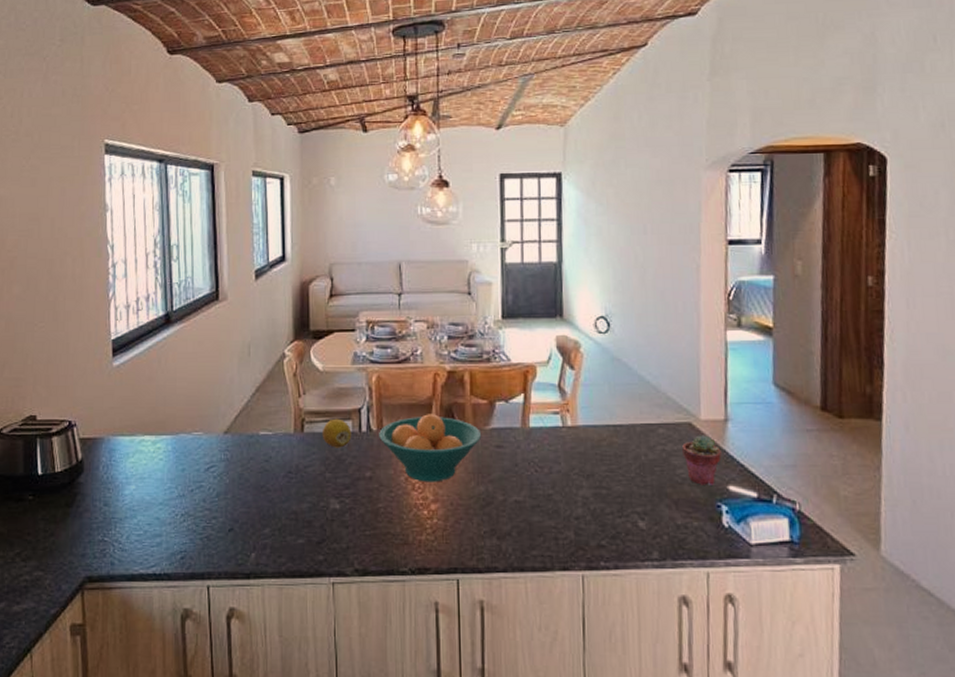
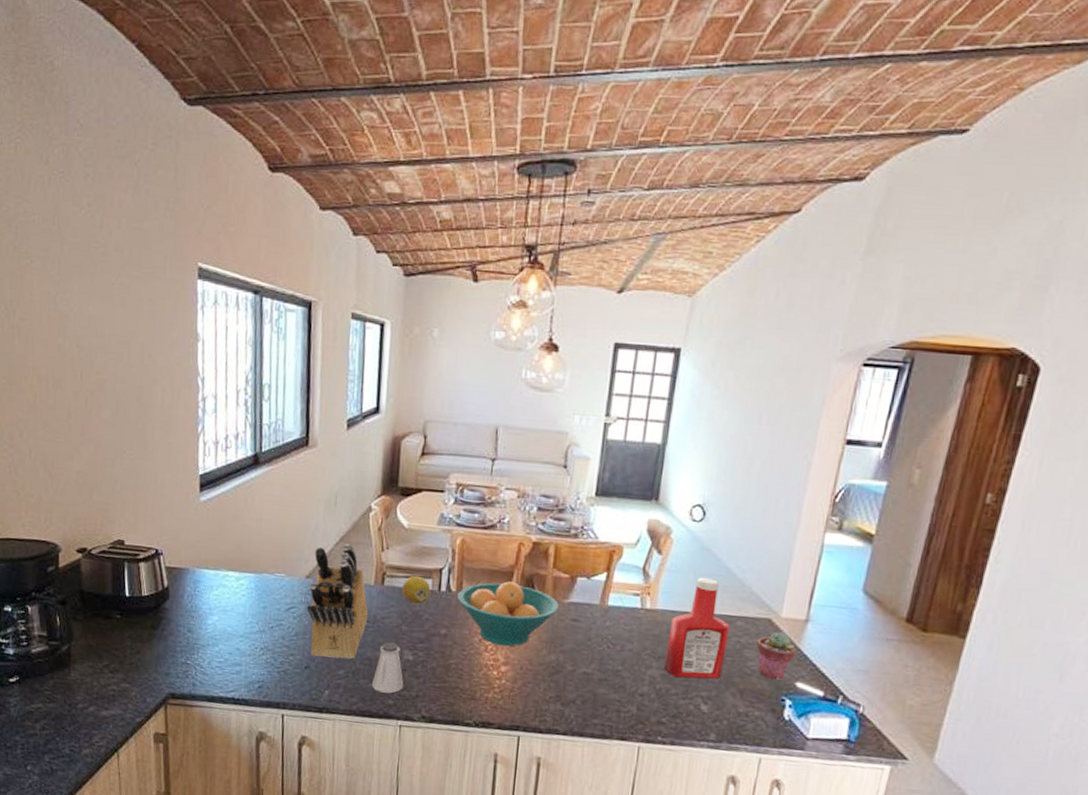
knife block: none [227,394,291,517] -> present [307,544,369,660]
saltshaker: none [299,492,332,548] -> present [371,642,403,694]
ketchup bottle: none [594,387,654,495] -> present [664,577,730,679]

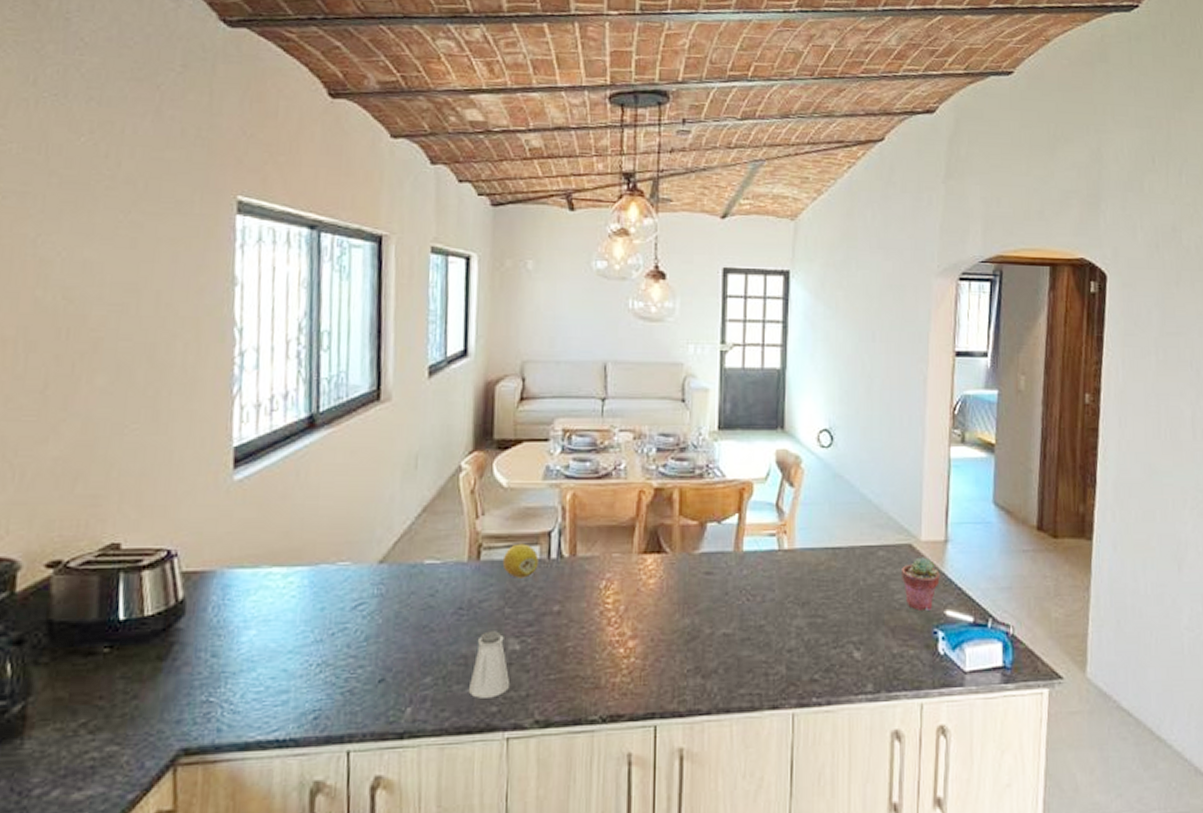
knife block: present [307,544,369,660] -> none [381,514,462,665]
fruit bowl: present [457,581,560,647] -> none [571,537,690,616]
ketchup bottle: present [664,577,730,679] -> none [810,506,872,624]

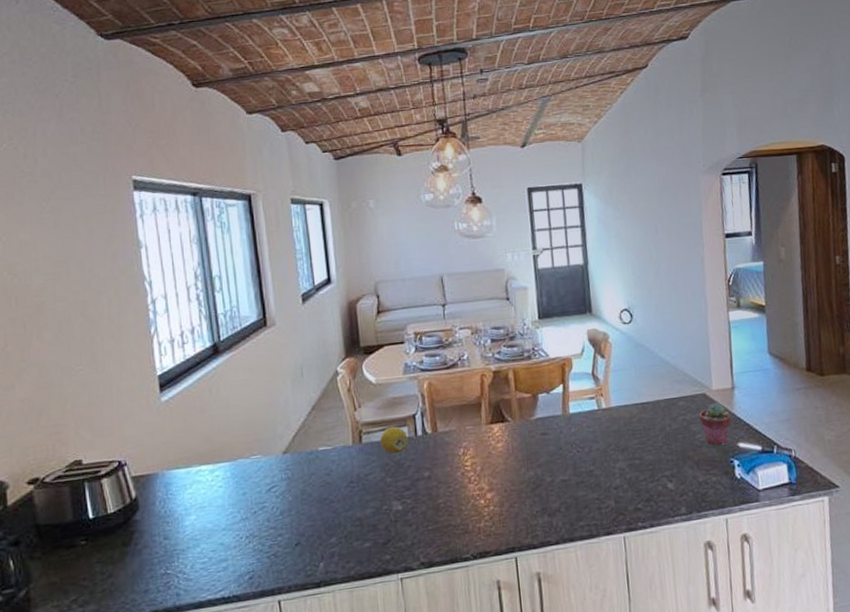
saltshaker: present [468,631,509,698] -> none [365,497,397,550]

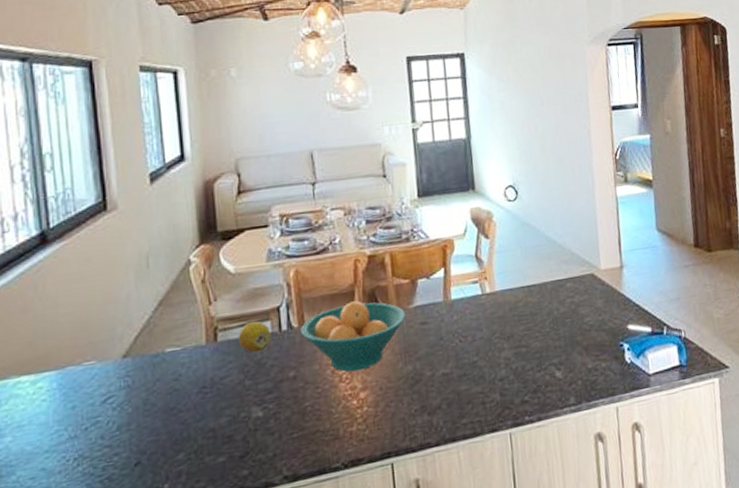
fruit bowl: none [434,411,528,475] -> present [301,301,406,372]
potted succulent: present [699,402,732,446] -> none [588,283,621,329]

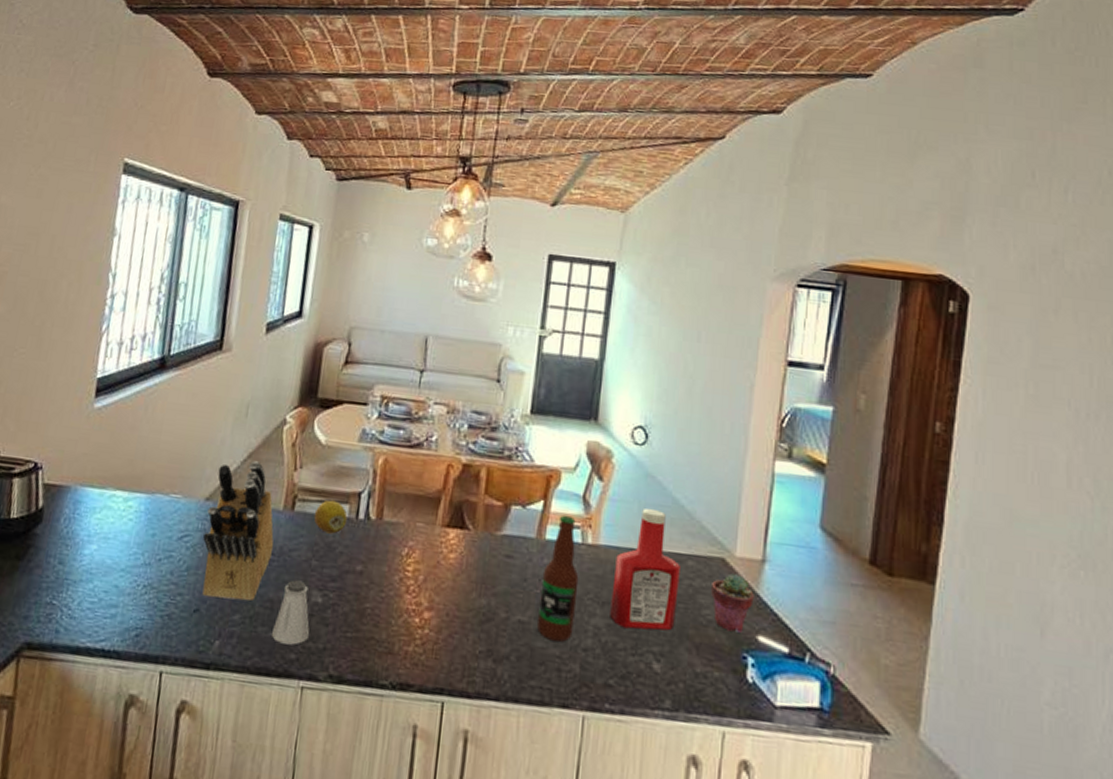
knife block: none [127,306,204,448] -> present [202,461,274,602]
saltshaker: none [219,402,257,465] -> present [271,580,309,645]
fruit bowl: present [301,301,406,372] -> none [377,508,492,588]
bottle: none [454,274,489,382] -> present [537,515,579,642]
ketchup bottle: none [511,249,566,353] -> present [610,508,680,631]
potted succulent: none [588,283,621,329] -> present [711,573,754,633]

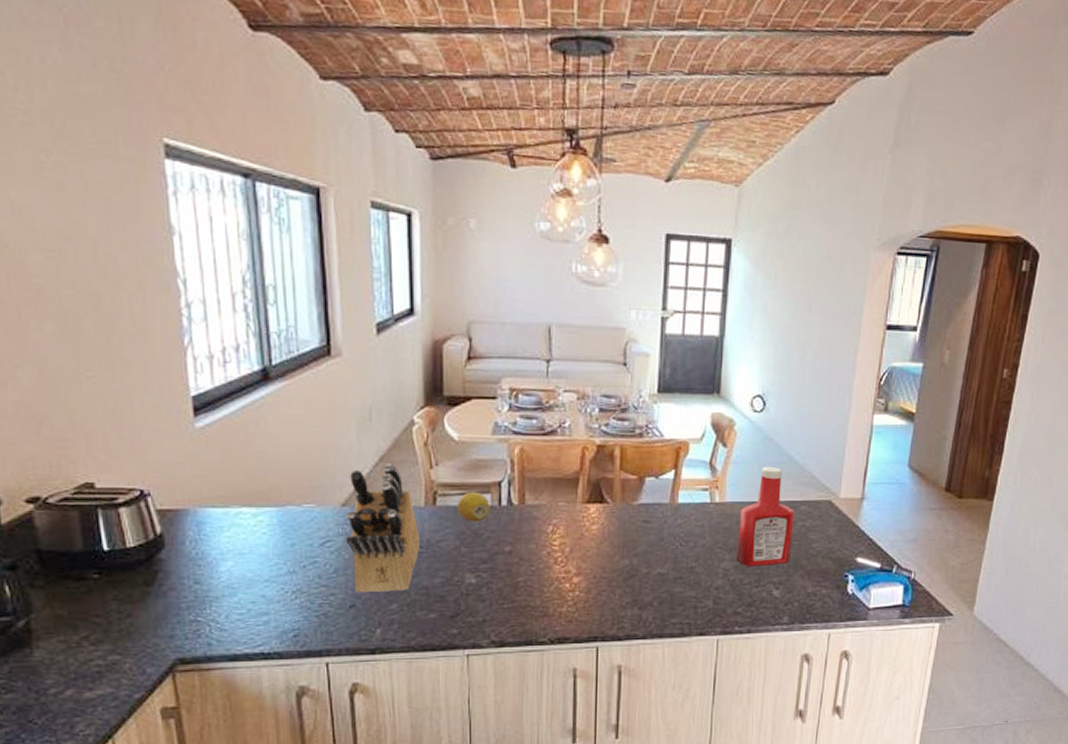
saltshaker: present [271,580,309,645] -> none [430,567,467,622]
bottle: present [537,515,579,642] -> none [675,480,709,585]
potted succulent: present [711,573,754,633] -> none [820,512,854,557]

